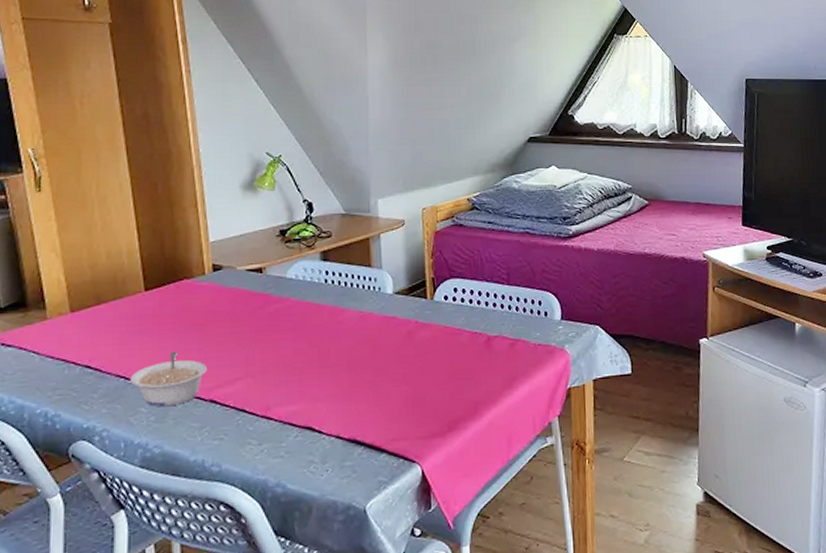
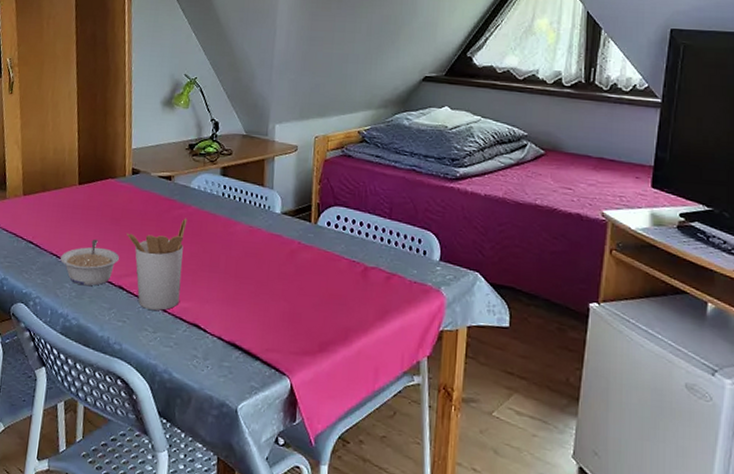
utensil holder: none [214,312,287,420] -> present [127,218,188,311]

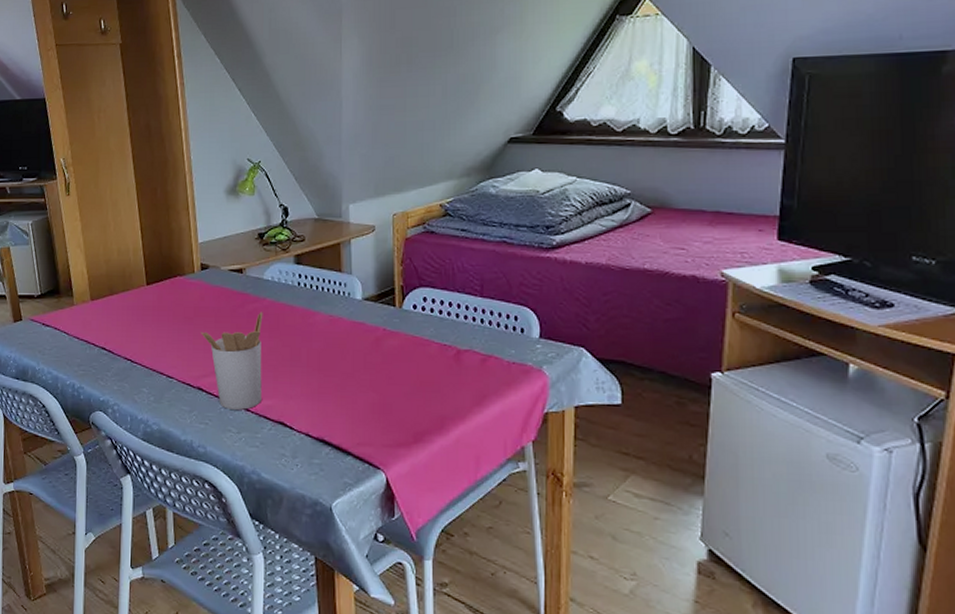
legume: present [60,239,119,286] -> none [135,340,195,390]

